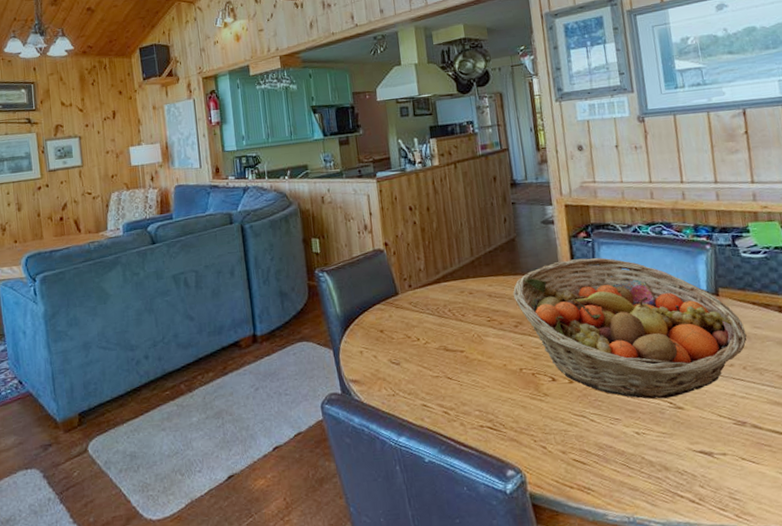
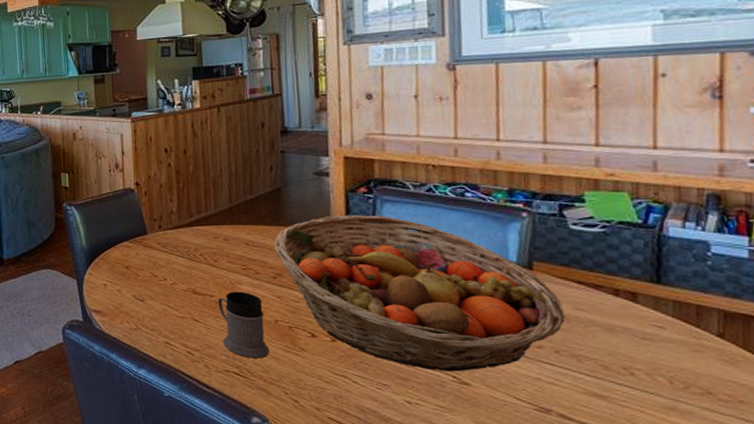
mug: none [467,343,517,410] -> present [217,291,269,359]

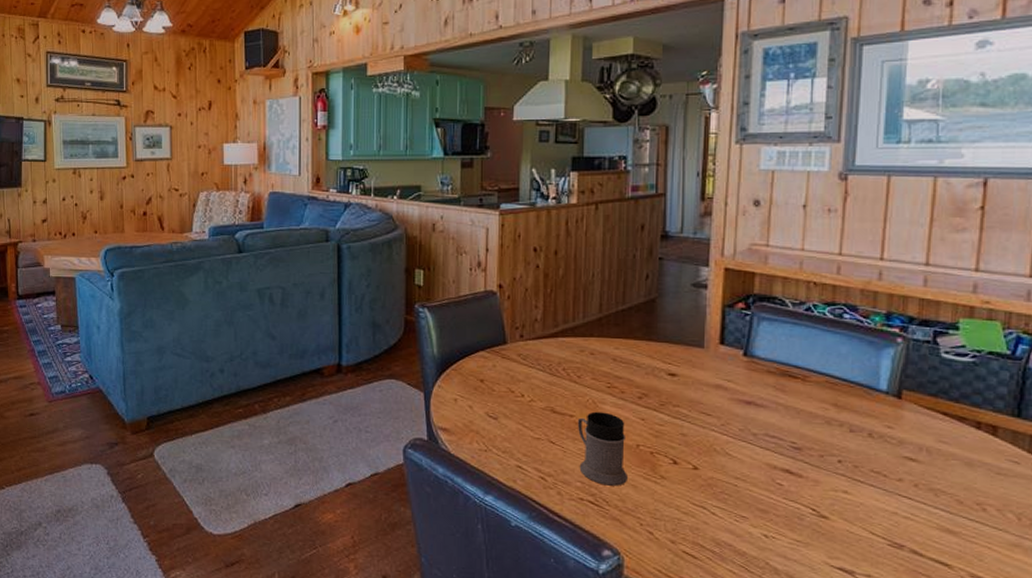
fruit basket: present [273,215,565,372] -> none [642,332,927,504]

